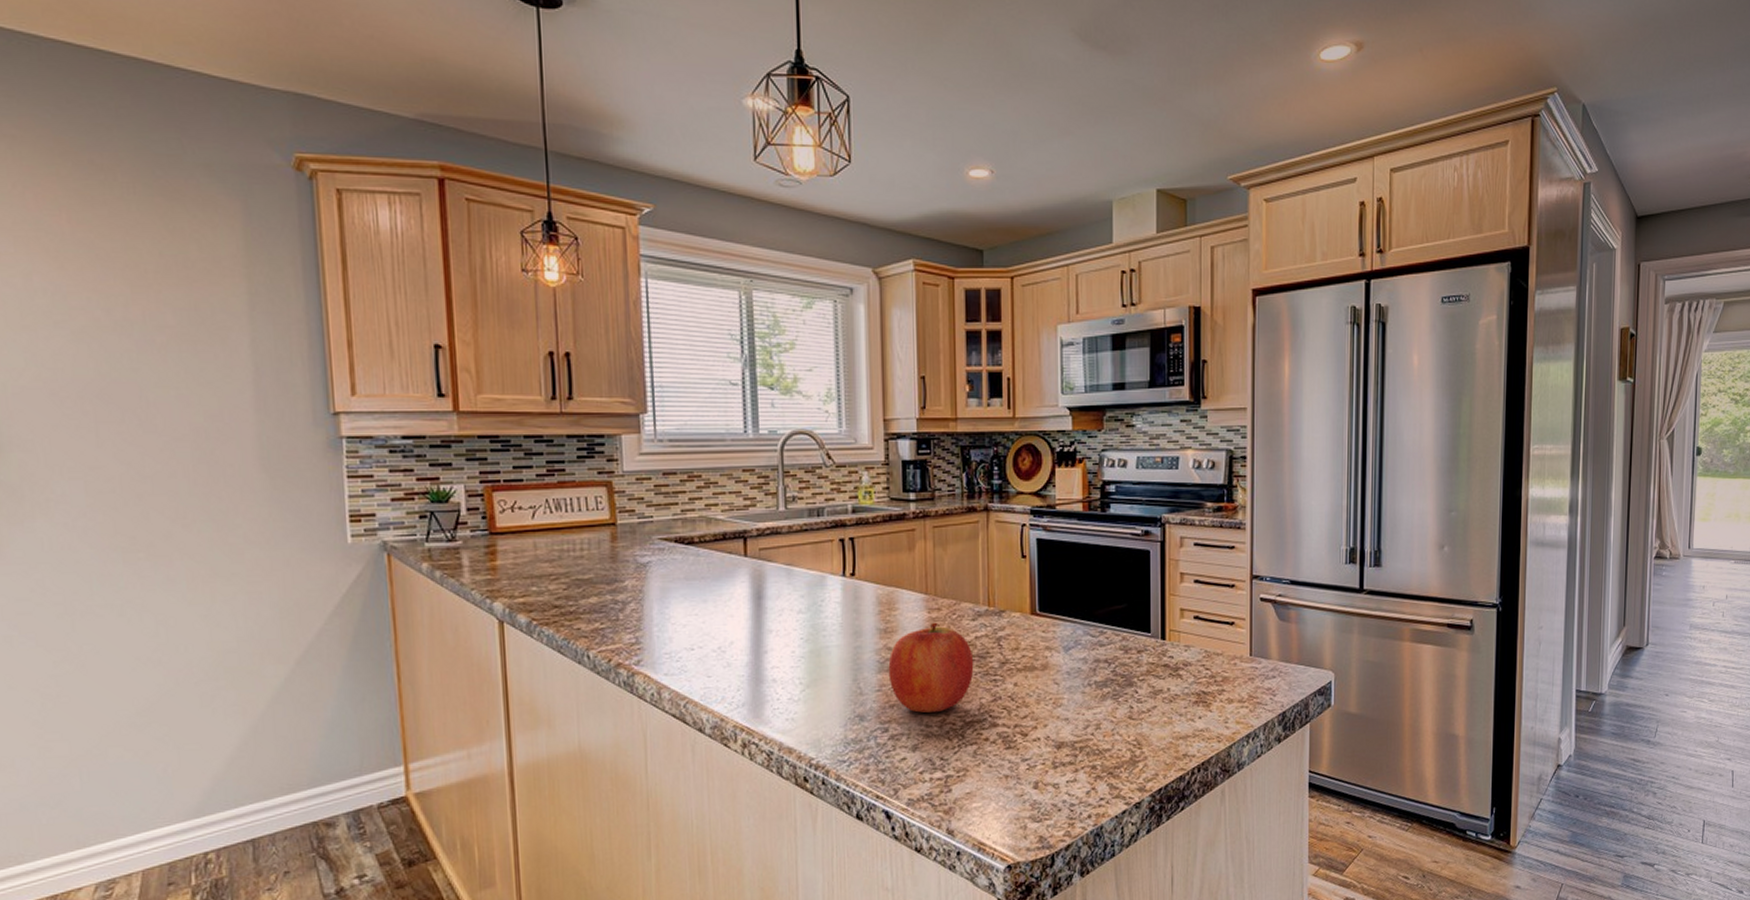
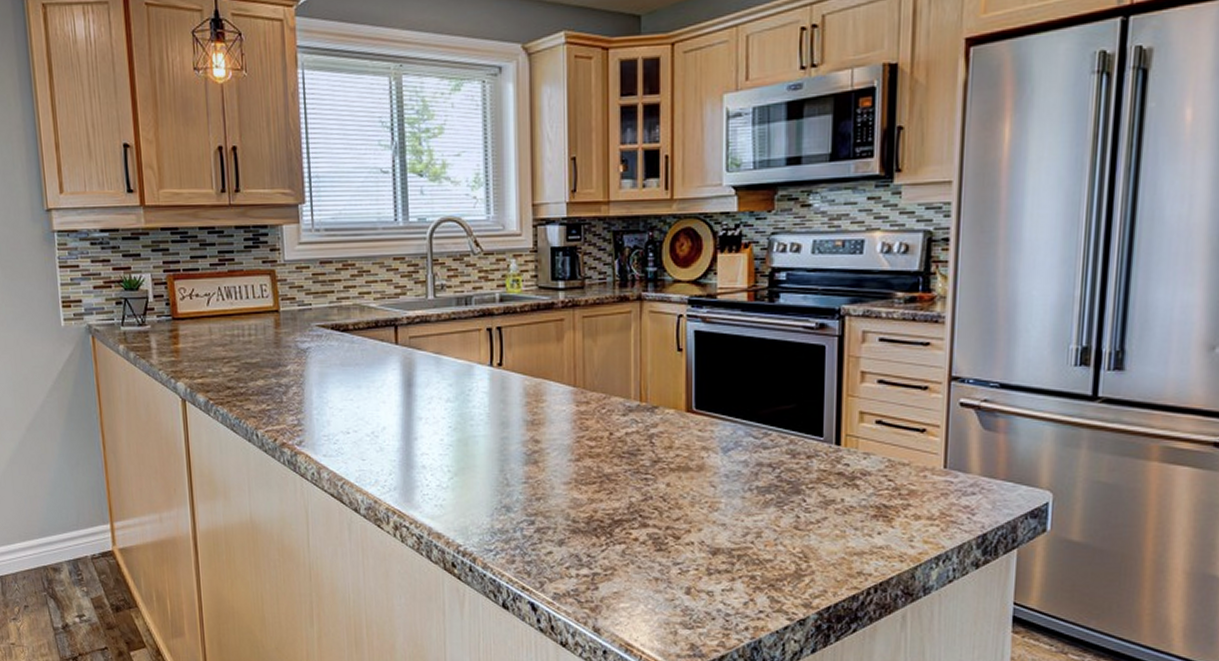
fruit: present [888,622,974,713] -> none [535,416,624,508]

